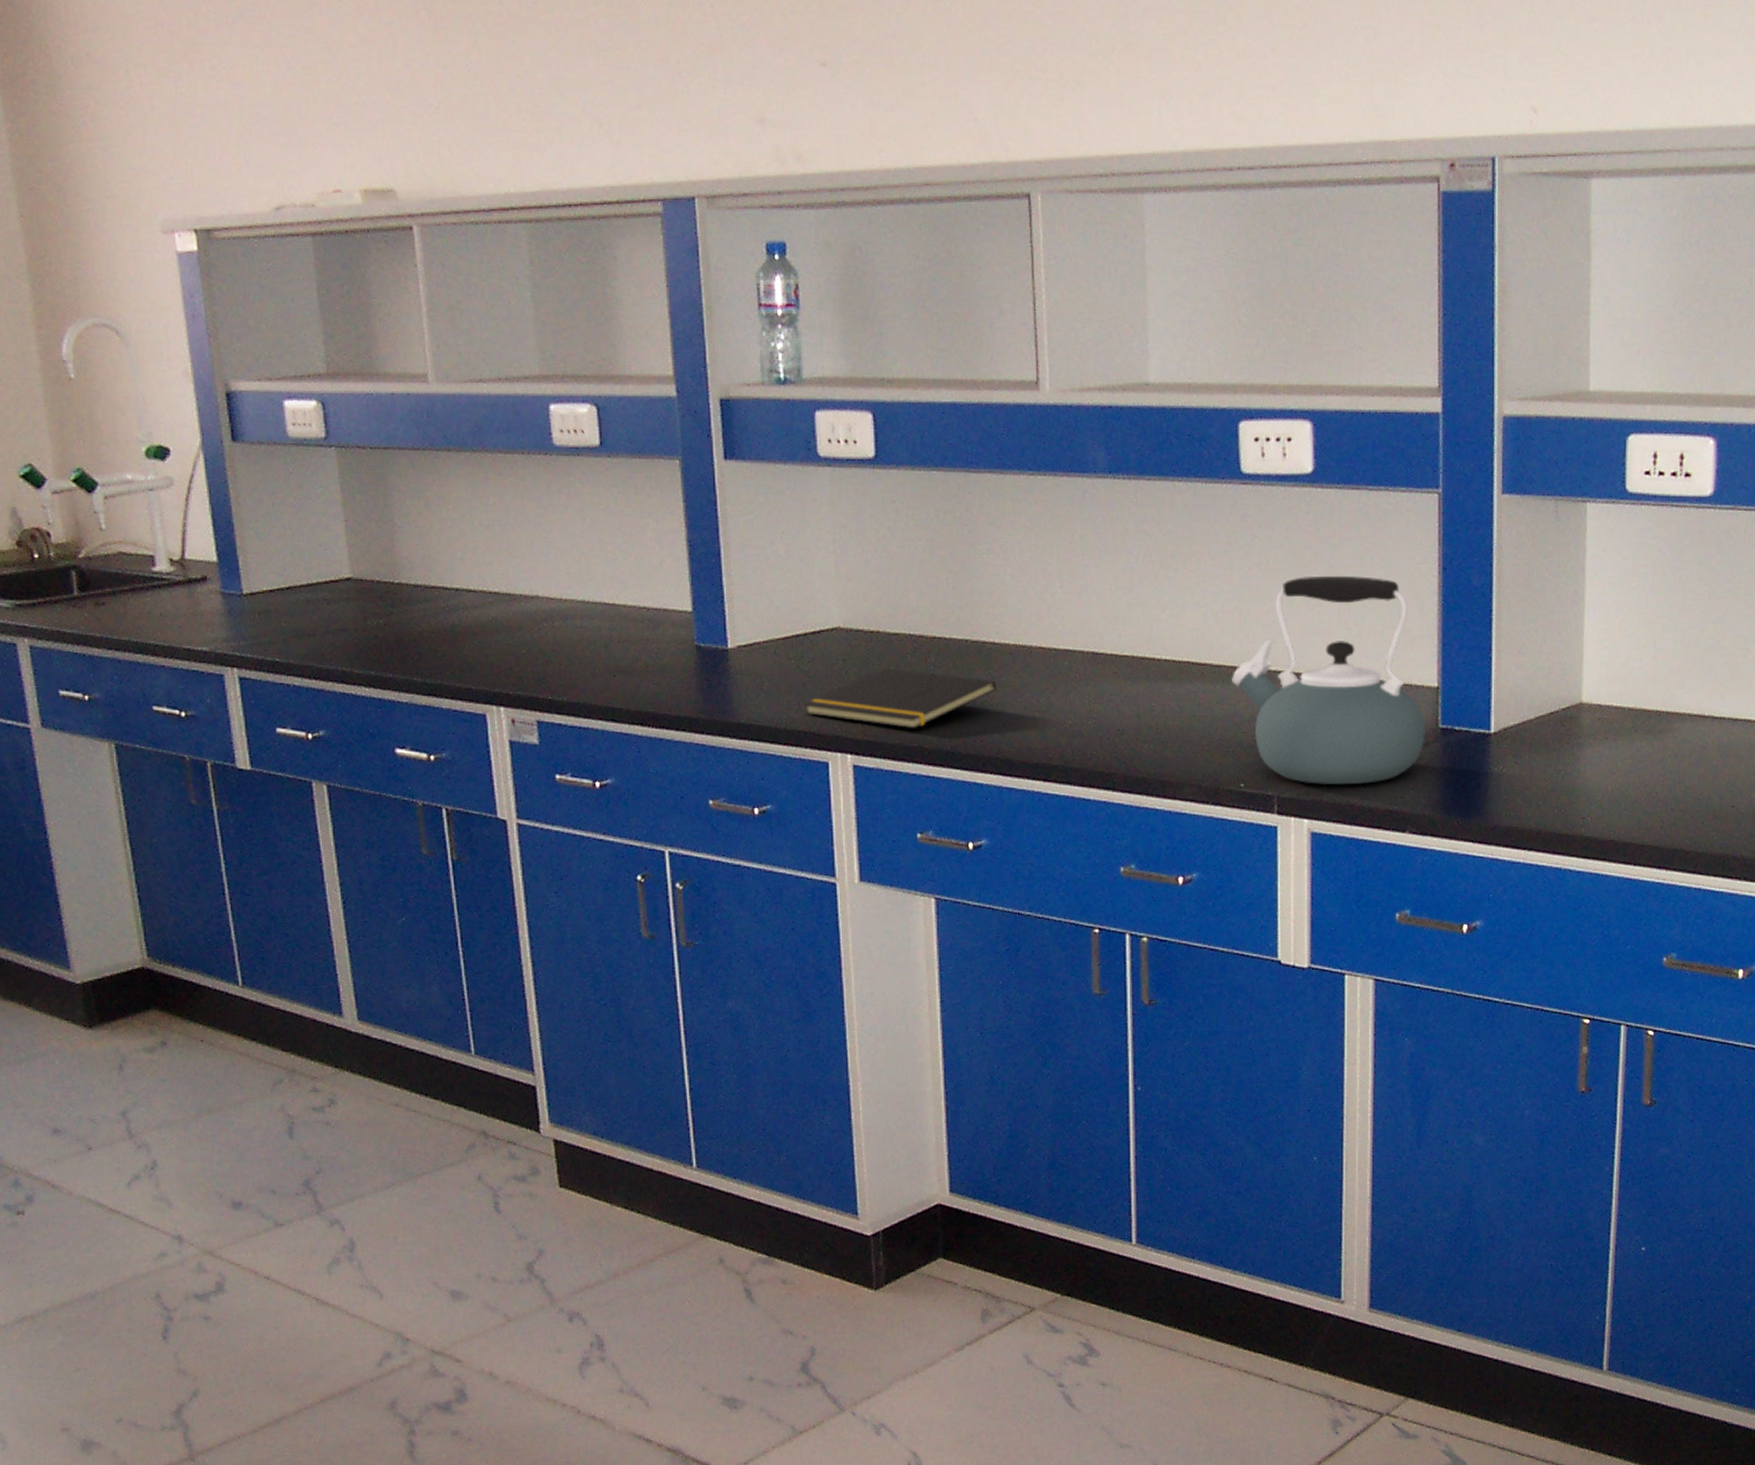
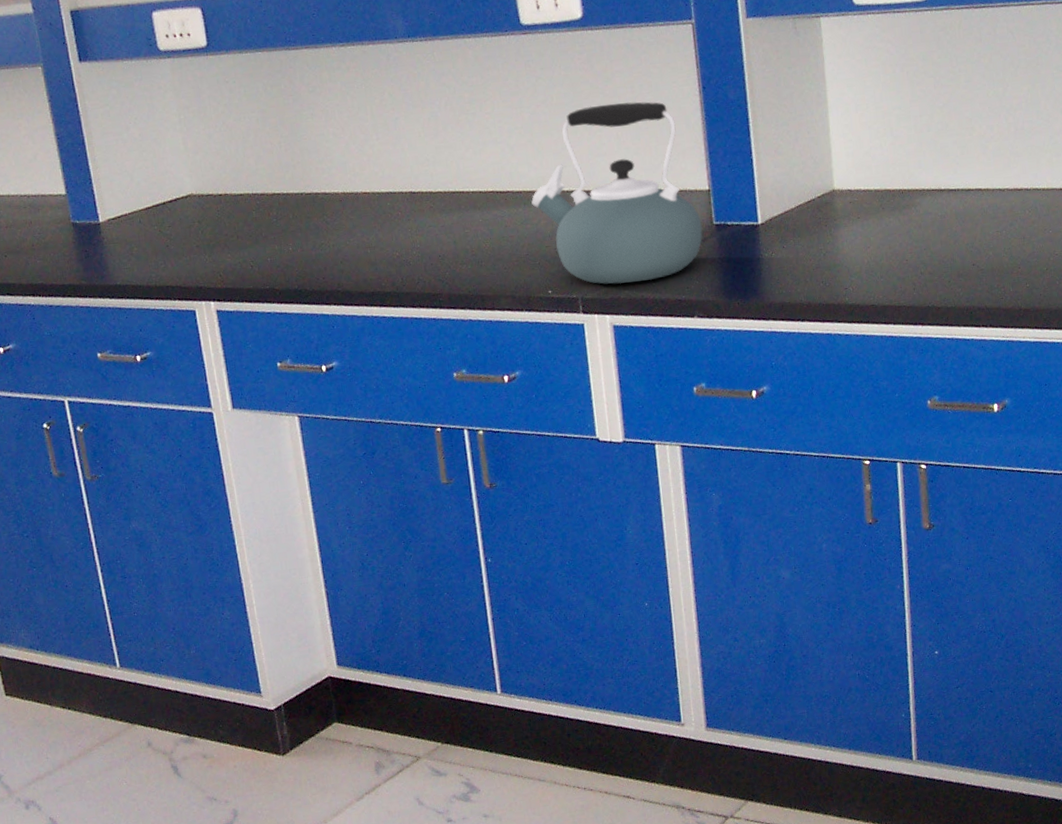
notepad: present [804,668,997,729] -> none [169,224,332,274]

